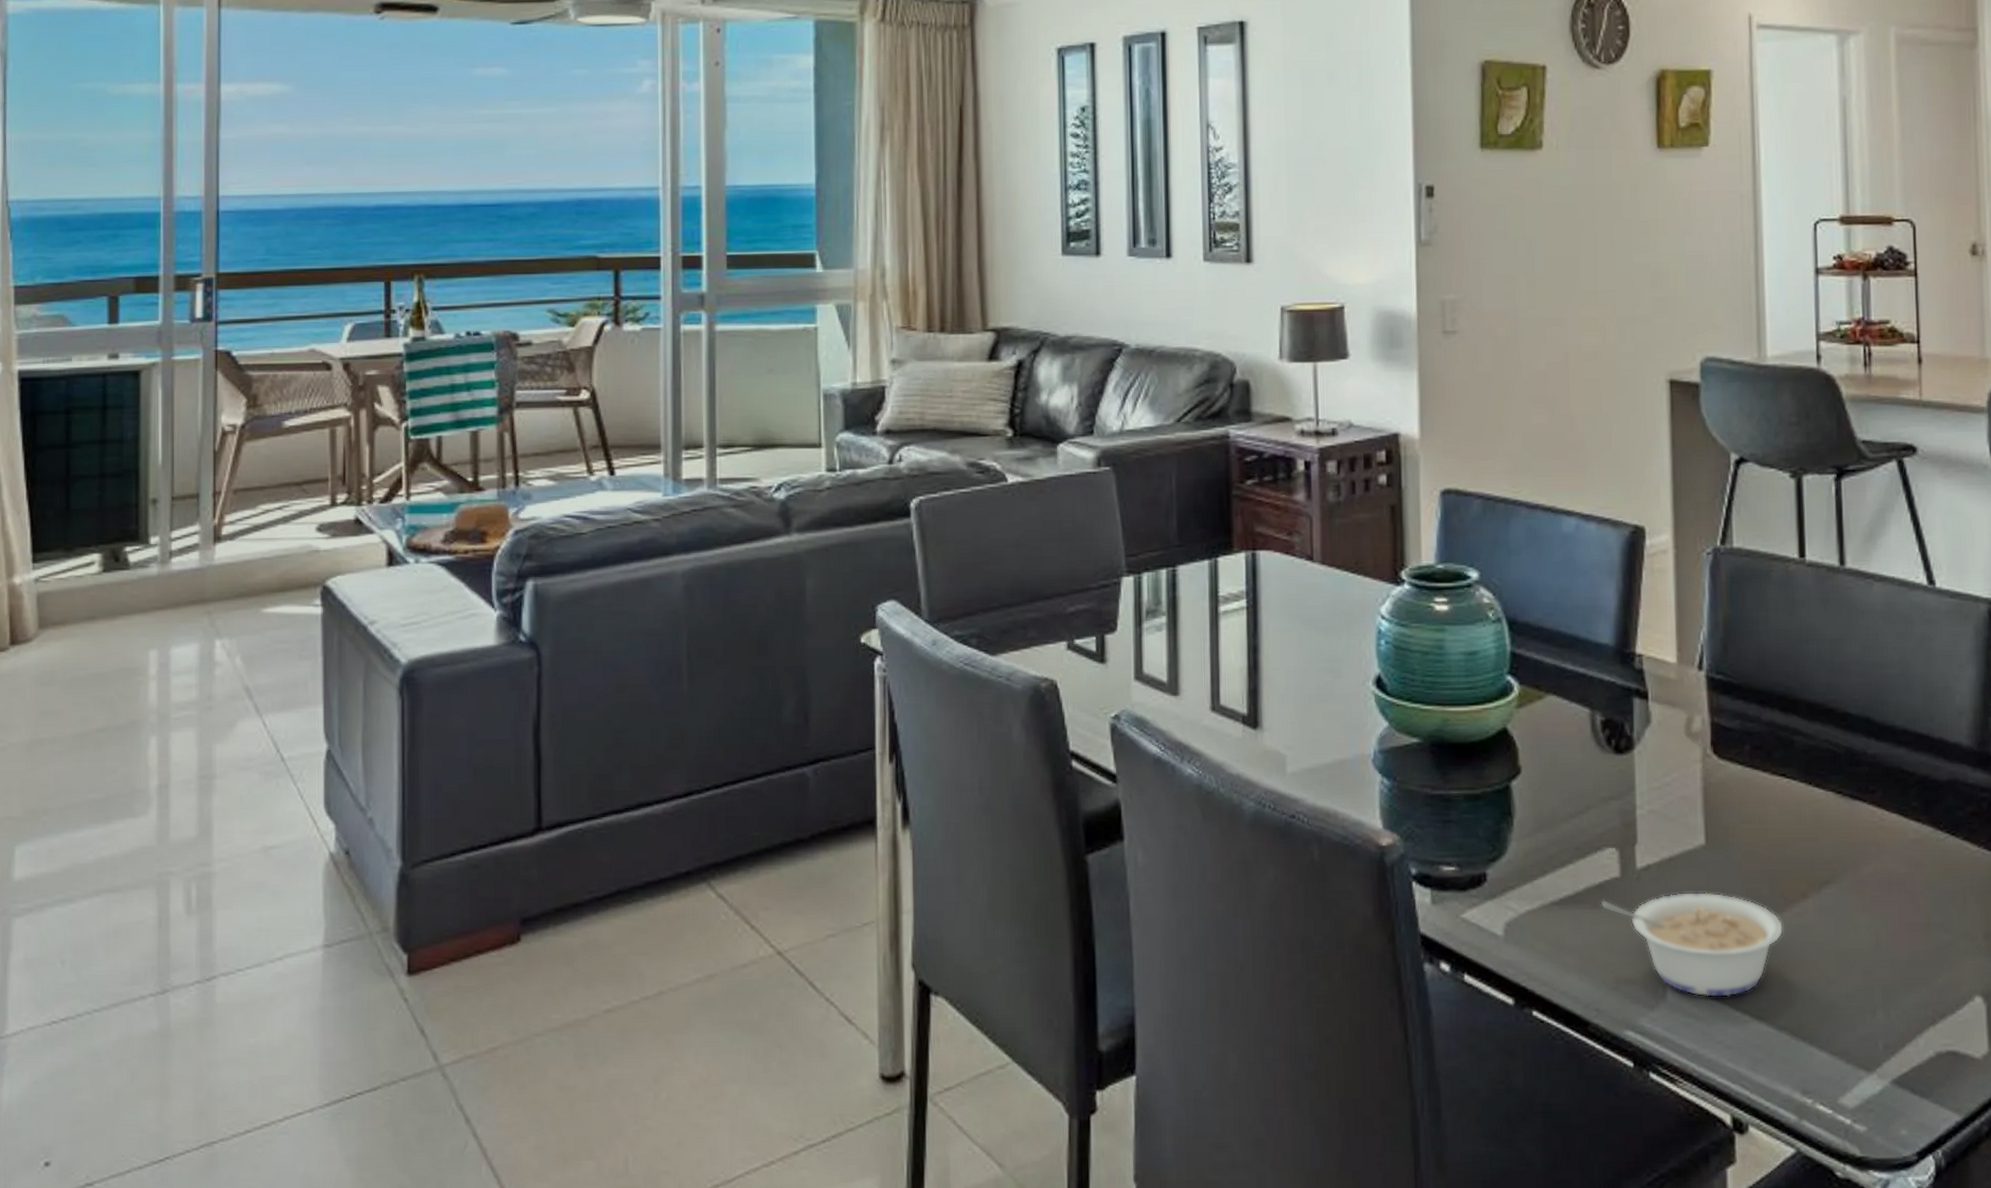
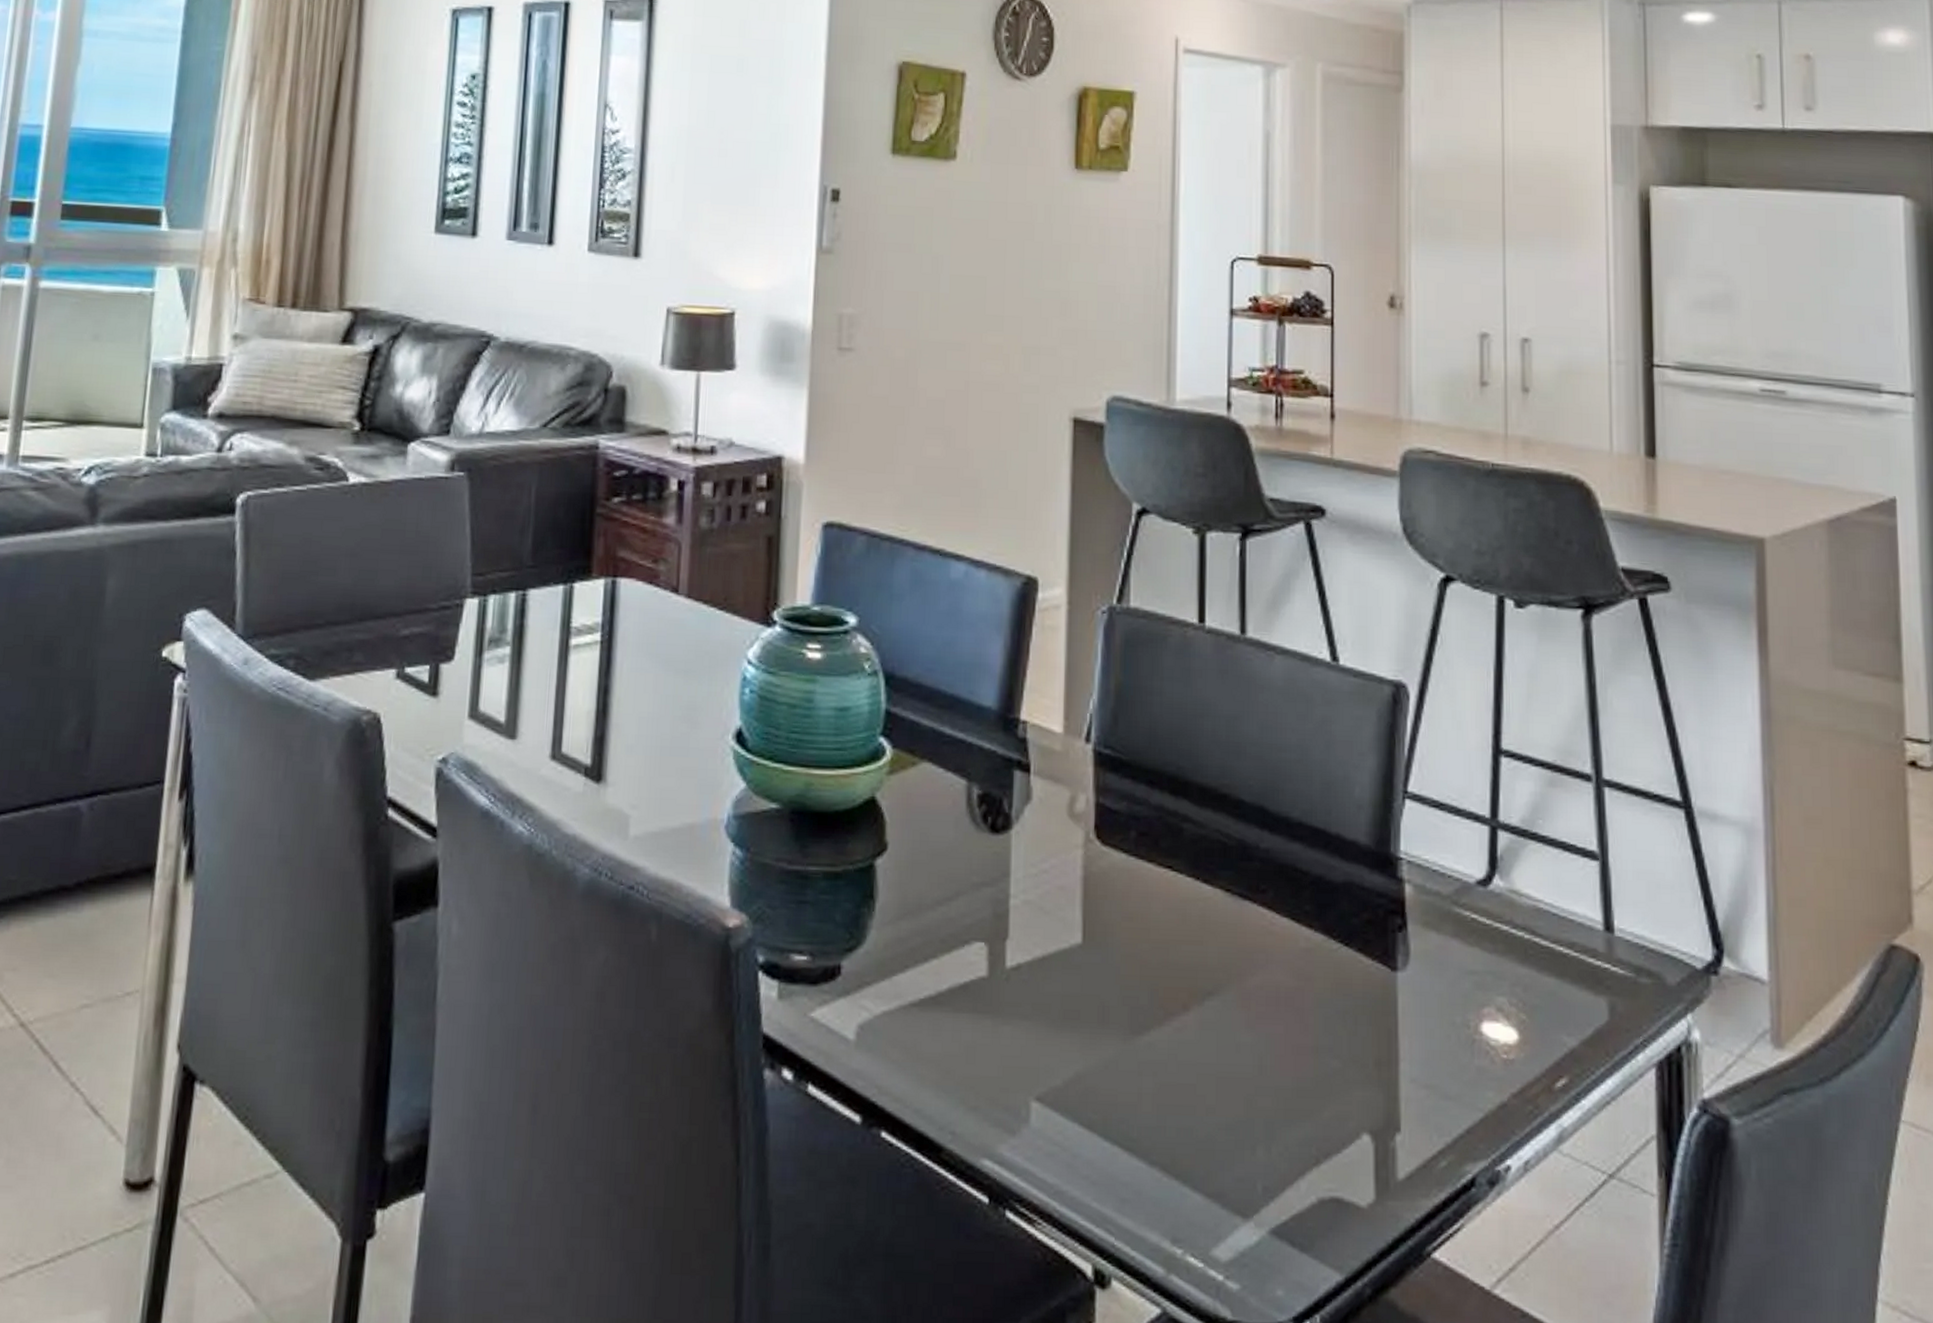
legume: present [1600,891,1784,998] -> none [964,997,1162,1124]

